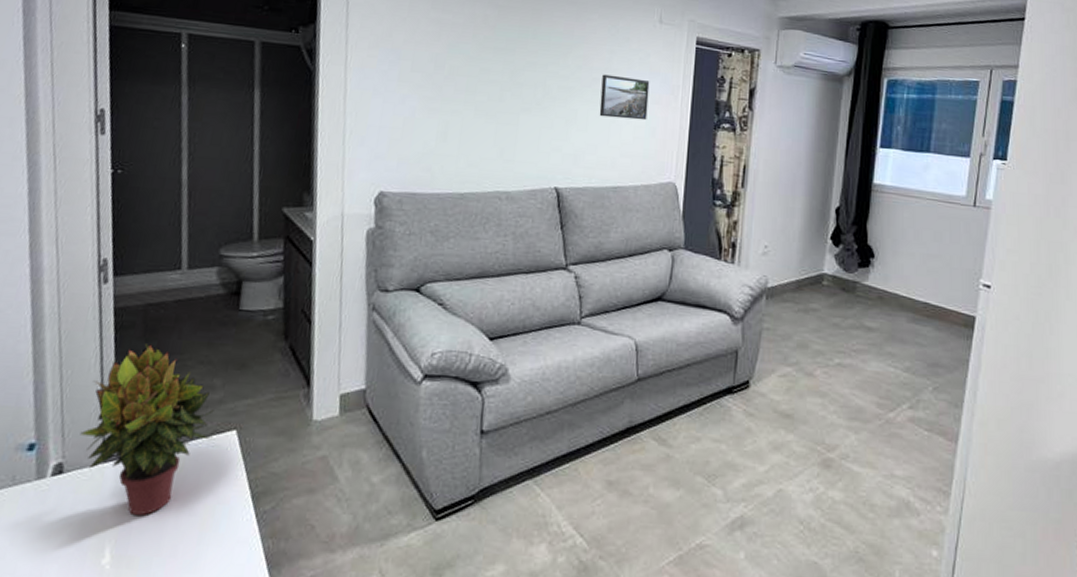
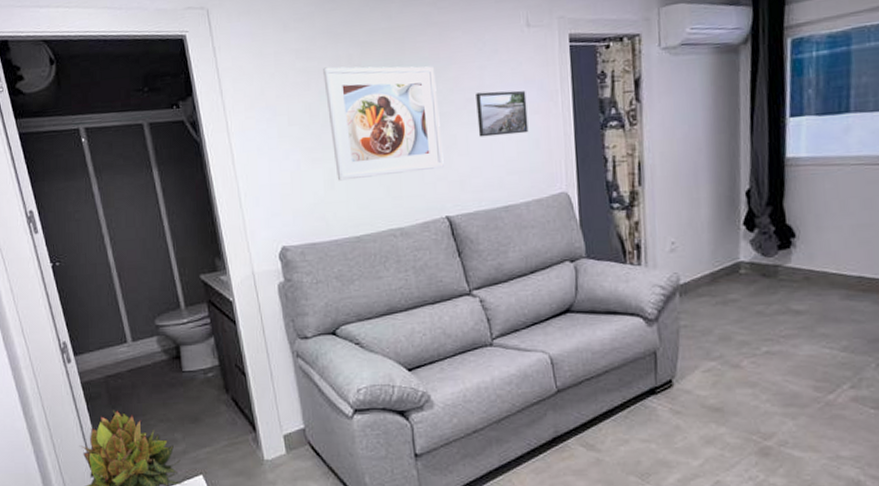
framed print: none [451,22,567,140] -> present [323,66,444,181]

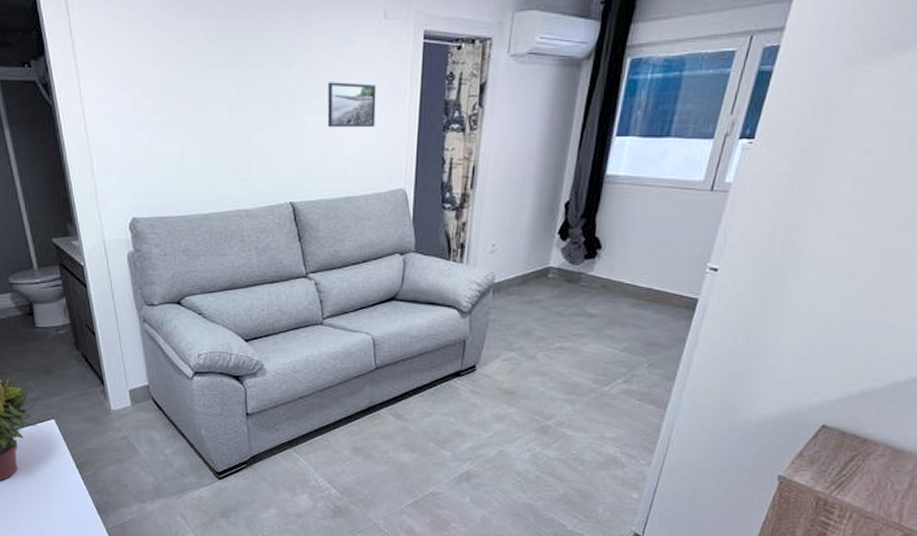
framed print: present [323,66,444,181] -> none [179,39,292,158]

